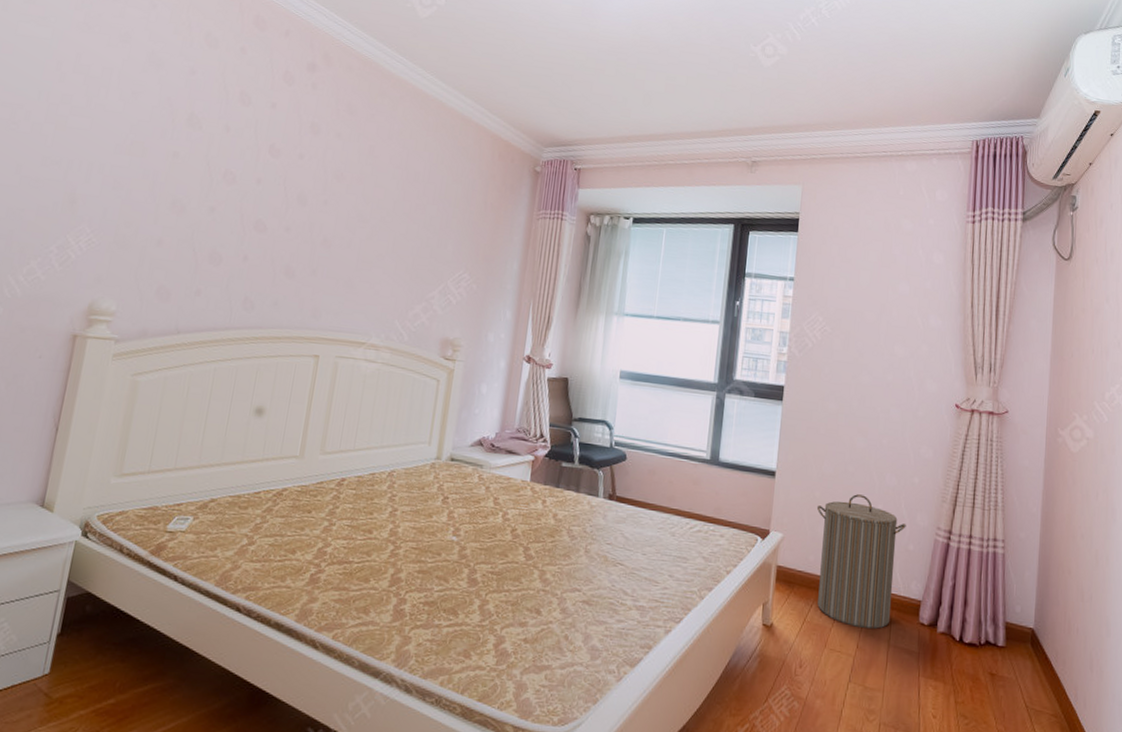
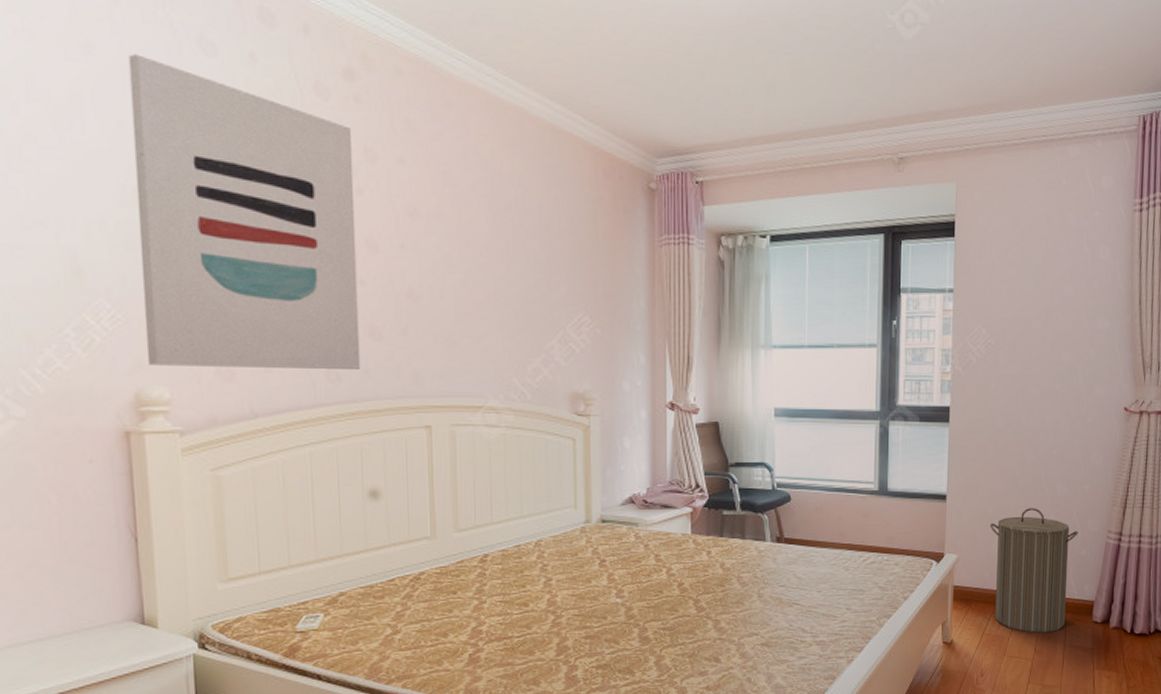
wall art: none [105,44,305,301] -> present [128,54,361,369]

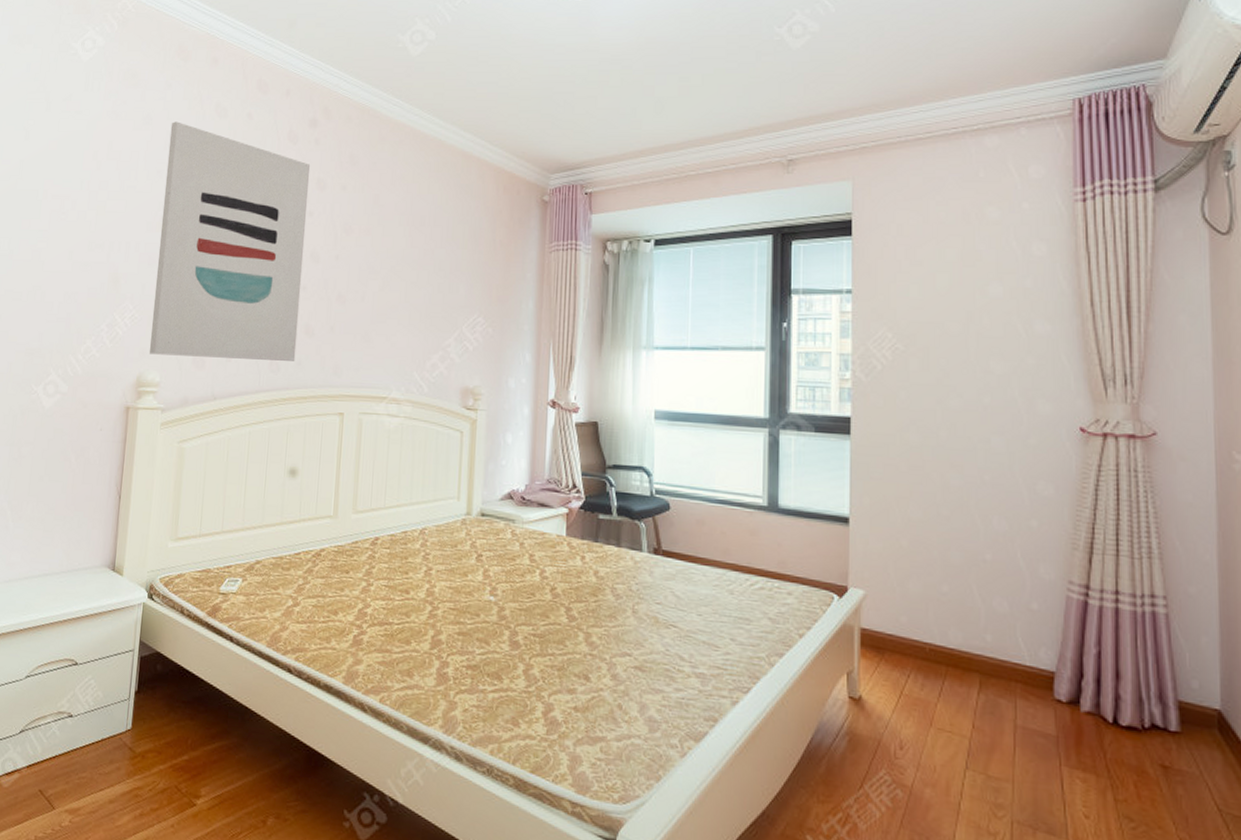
laundry hamper: present [989,508,1078,634] -> none [905,542,1026,706]

